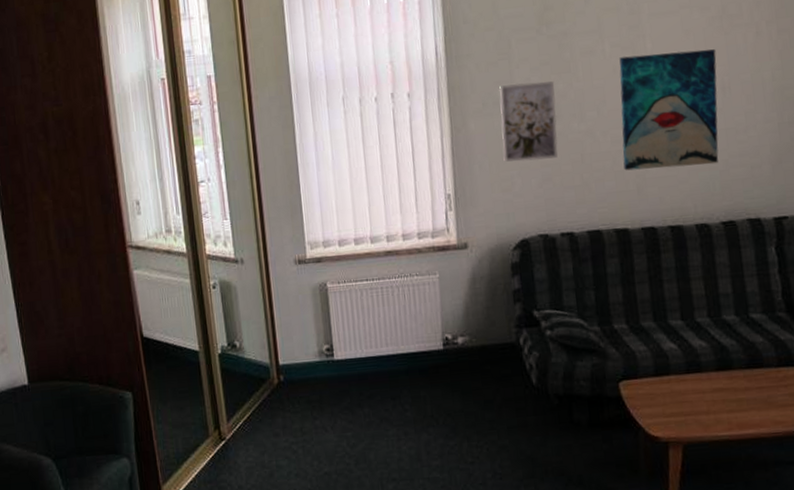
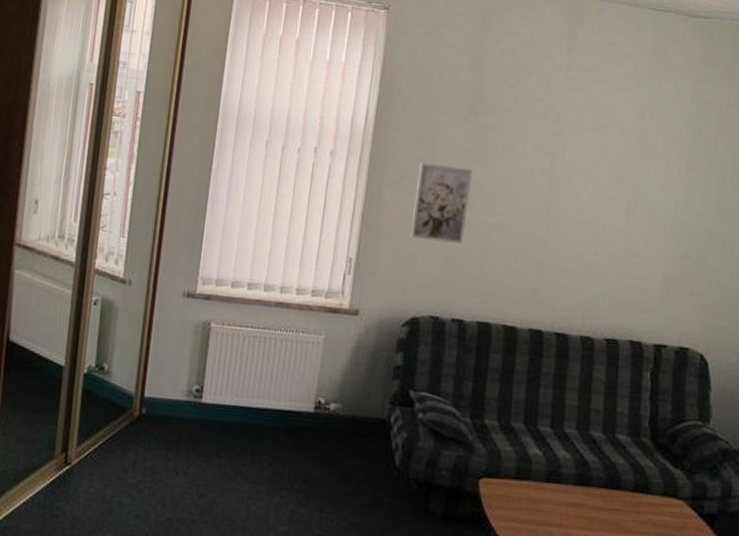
wall art: present [619,49,719,171] -> none [523,160,628,282]

